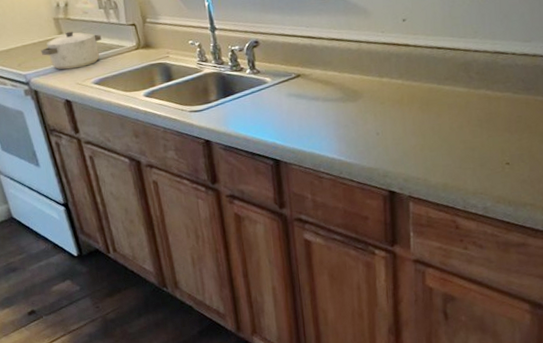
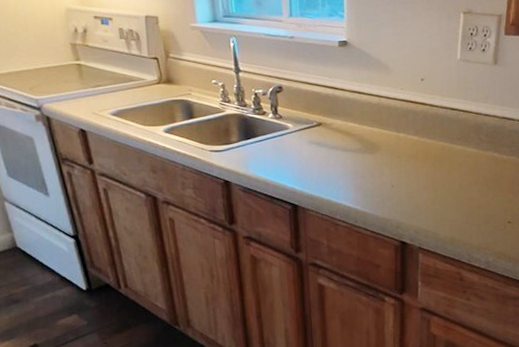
cooking pot: present [41,30,102,70] -> none [55,58,122,98]

